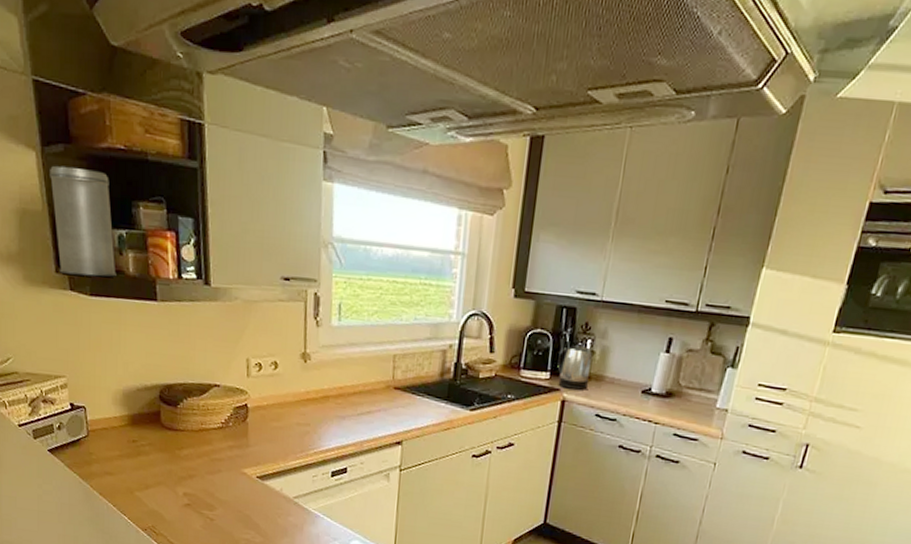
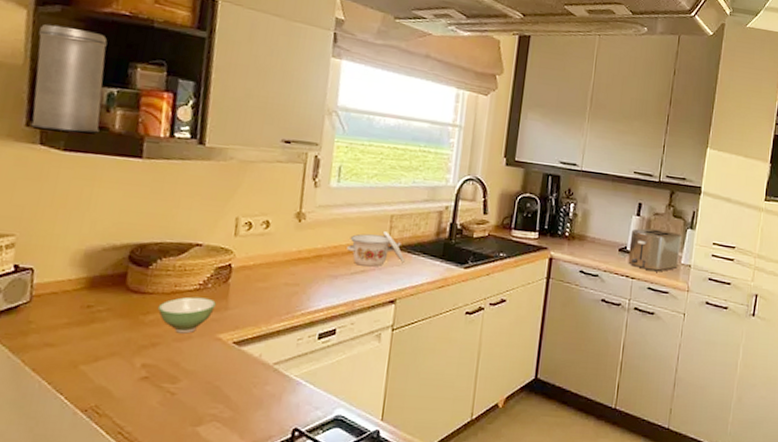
bowl: none [189,434,238,468] -> present [157,296,216,334]
cooking pot: none [352,372,410,408] -> present [347,231,405,267]
kettle: present [557,345,592,391] -> none [545,208,575,249]
toaster: none [651,367,719,417] -> present [628,228,681,272]

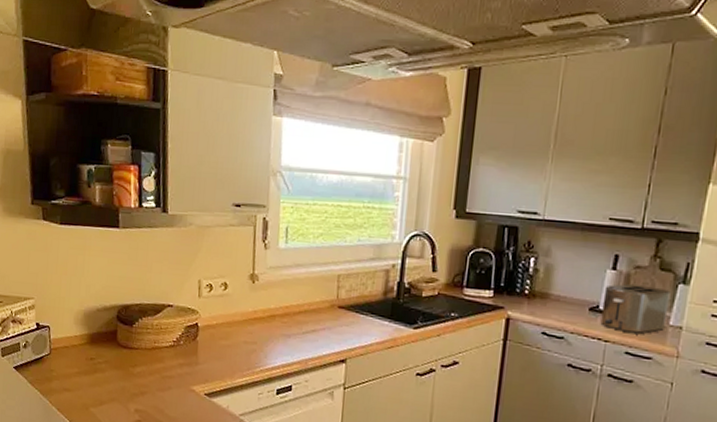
canister: present [30,24,108,133] -> none [31,111,84,208]
bowl: present [157,296,216,334] -> none [142,352,188,385]
cooking pot: present [347,231,405,267] -> none [297,291,354,327]

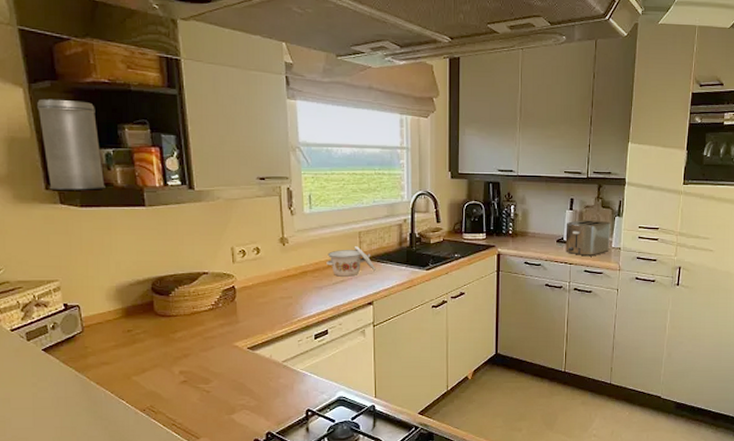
canister: none [31,111,84,208] -> present [36,98,105,190]
cooking pot: none [297,291,354,327] -> present [326,246,376,277]

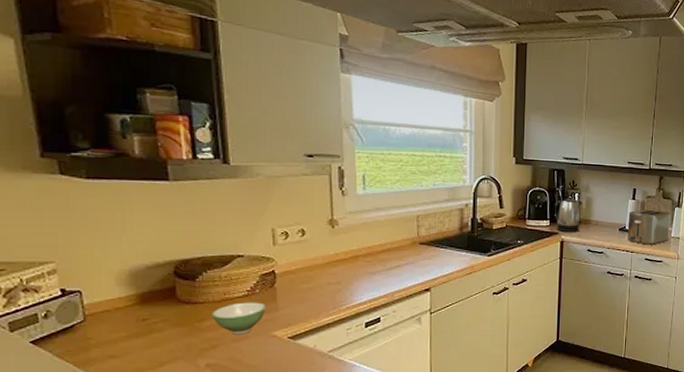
canister: present [36,98,105,190] -> none [31,53,119,161]
bowl: none [183,315,228,345] -> present [211,302,266,335]
cooking pot: present [326,246,376,277] -> none [380,230,434,262]
kettle: none [491,211,516,246] -> present [555,198,580,233]

